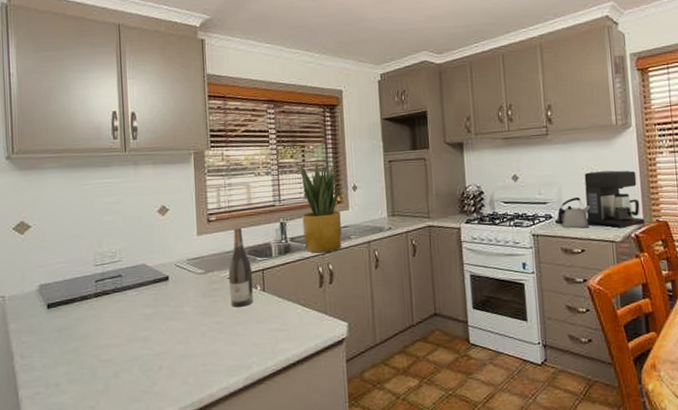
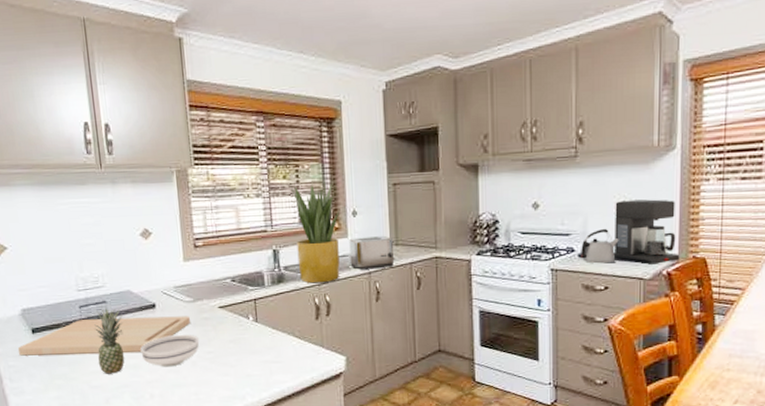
cutting board: none [31,287,201,332] -> present [17,316,190,356]
fruit: none [108,281,137,347] -> present [94,307,125,374]
bowl: none [152,305,209,339] -> present [140,334,200,367]
wine bottle: present [228,227,254,307] -> none [218,254,246,337]
toaster: none [350,207,392,240] -> present [349,235,395,271]

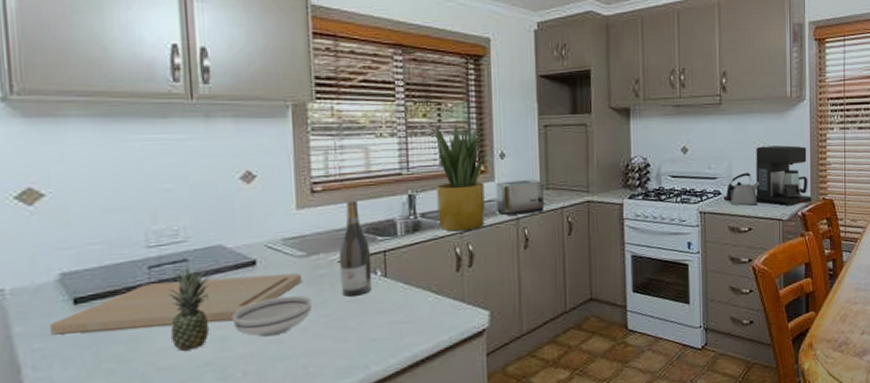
wine bottle: none [218,254,246,337] -> present [338,200,372,297]

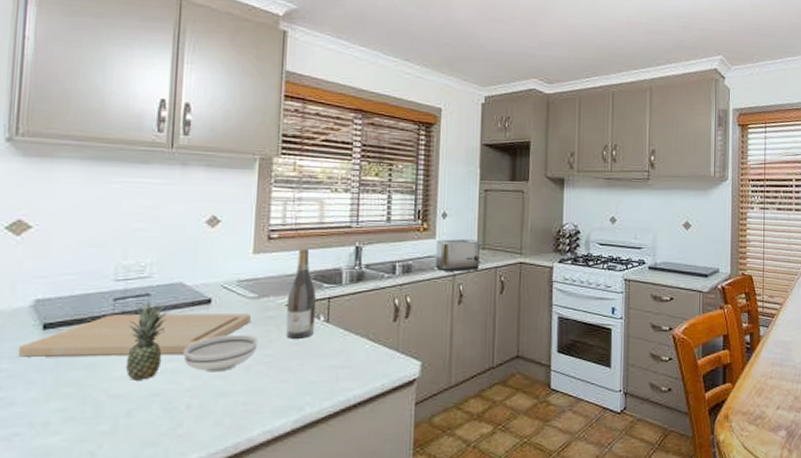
planter: present [430,121,487,232] -> none [381,182,431,284]
kettle: present [726,172,760,207] -> none [651,244,683,276]
coffee maker: present [755,145,812,206] -> none [678,221,732,279]

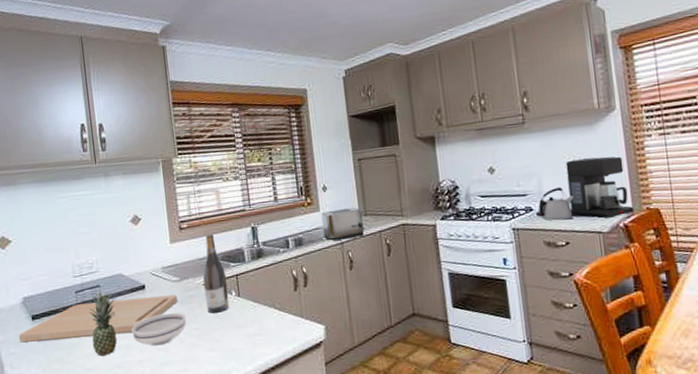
kettle: none [651,244,683,276] -> present [538,186,574,222]
coffee maker: none [678,221,732,279] -> present [565,156,634,218]

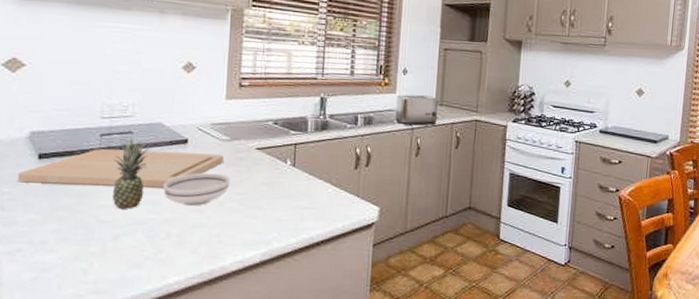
wine bottle: present [202,234,229,313] -> none [255,96,284,180]
kettle: present [538,186,574,222] -> none [601,109,634,141]
coffee maker: present [565,156,634,218] -> none [628,87,681,145]

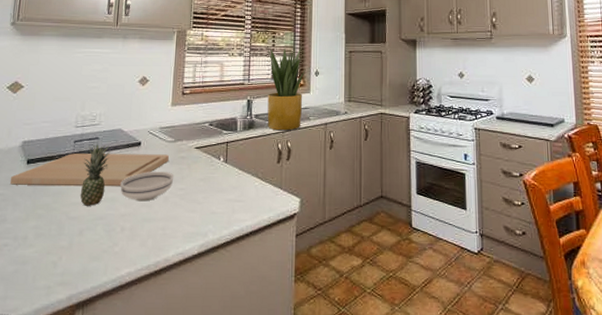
planter: none [344,39,392,134] -> present [267,47,306,131]
toaster: present [395,94,439,126] -> none [310,92,347,122]

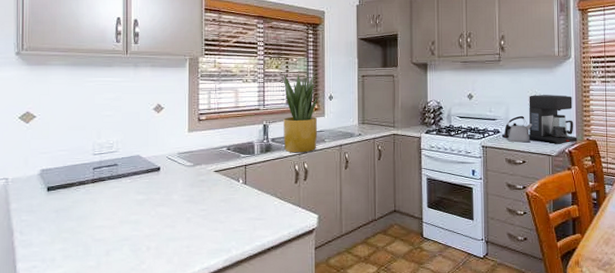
cutting board: present [10,153,169,186] -> none [32,178,189,211]
fruit: present [80,143,111,206] -> none [103,169,130,228]
bowl: present [120,171,174,202] -> none [143,194,195,223]
kettle: none [498,96,528,126] -> present [504,115,532,143]
coffee maker: none [523,75,577,128] -> present [528,95,577,144]

